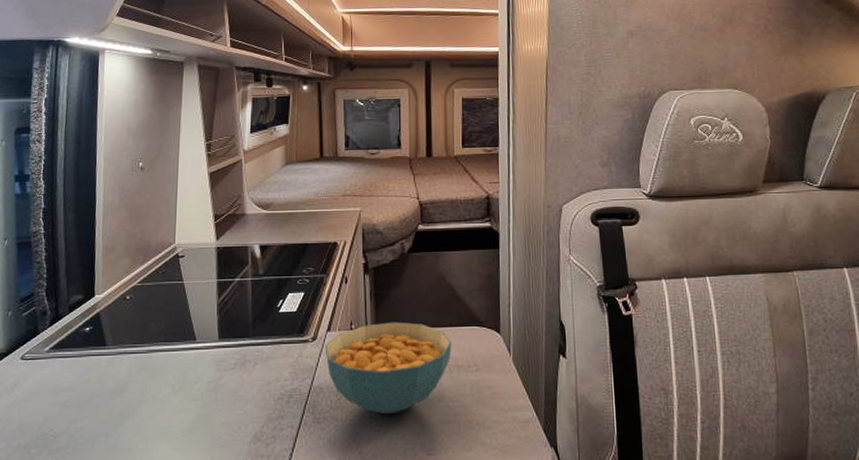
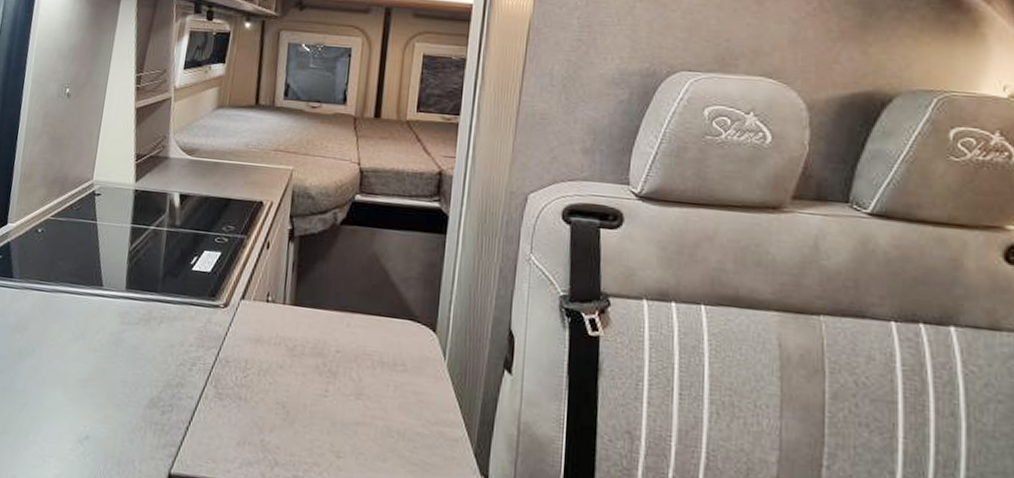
cereal bowl: present [325,321,453,415] -> none [236,298,379,404]

